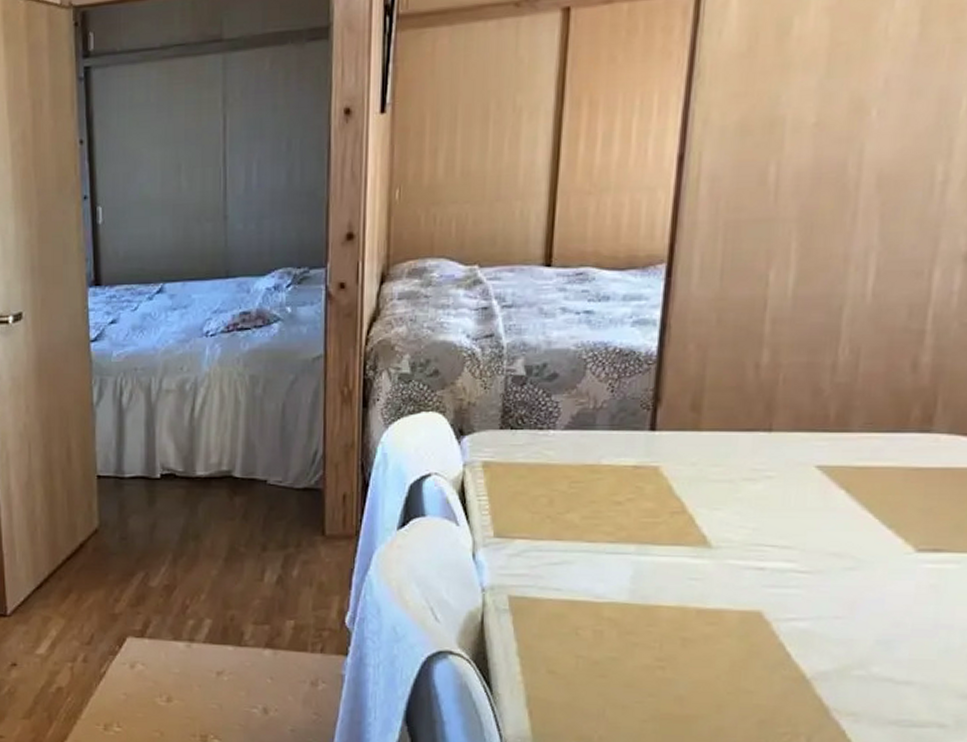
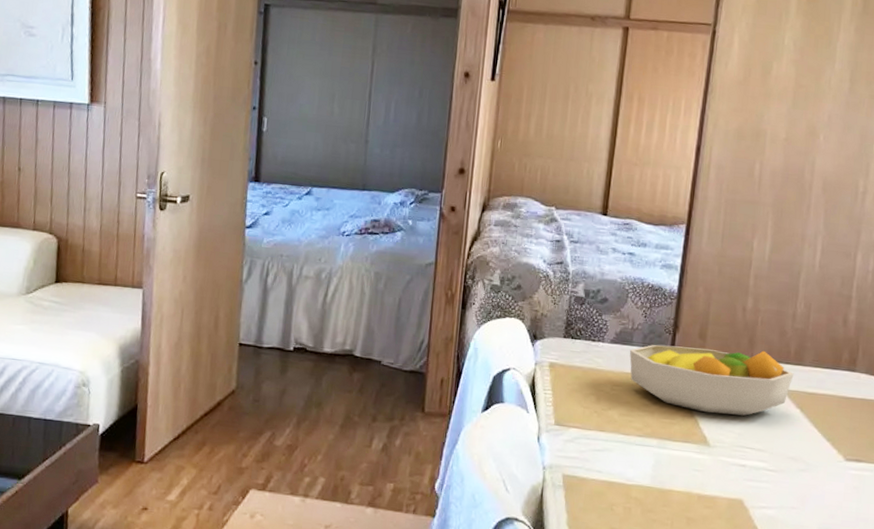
fruit bowl: none [591,418,835,506] -> present [629,344,794,416]

